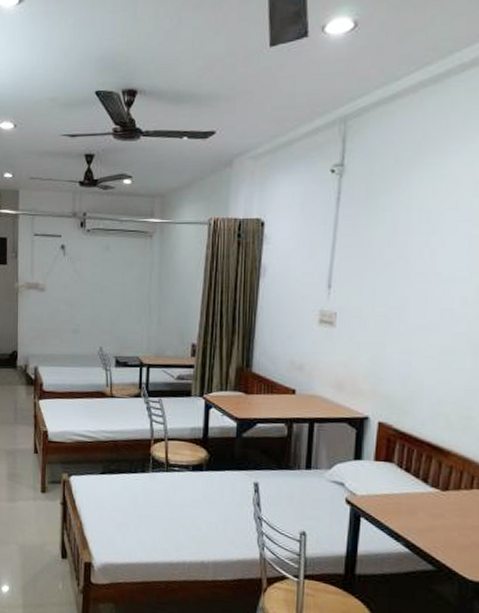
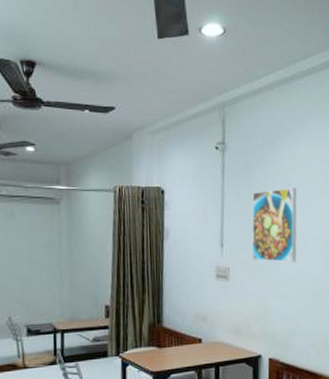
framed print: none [367,217,438,311] -> present [251,188,297,263]

